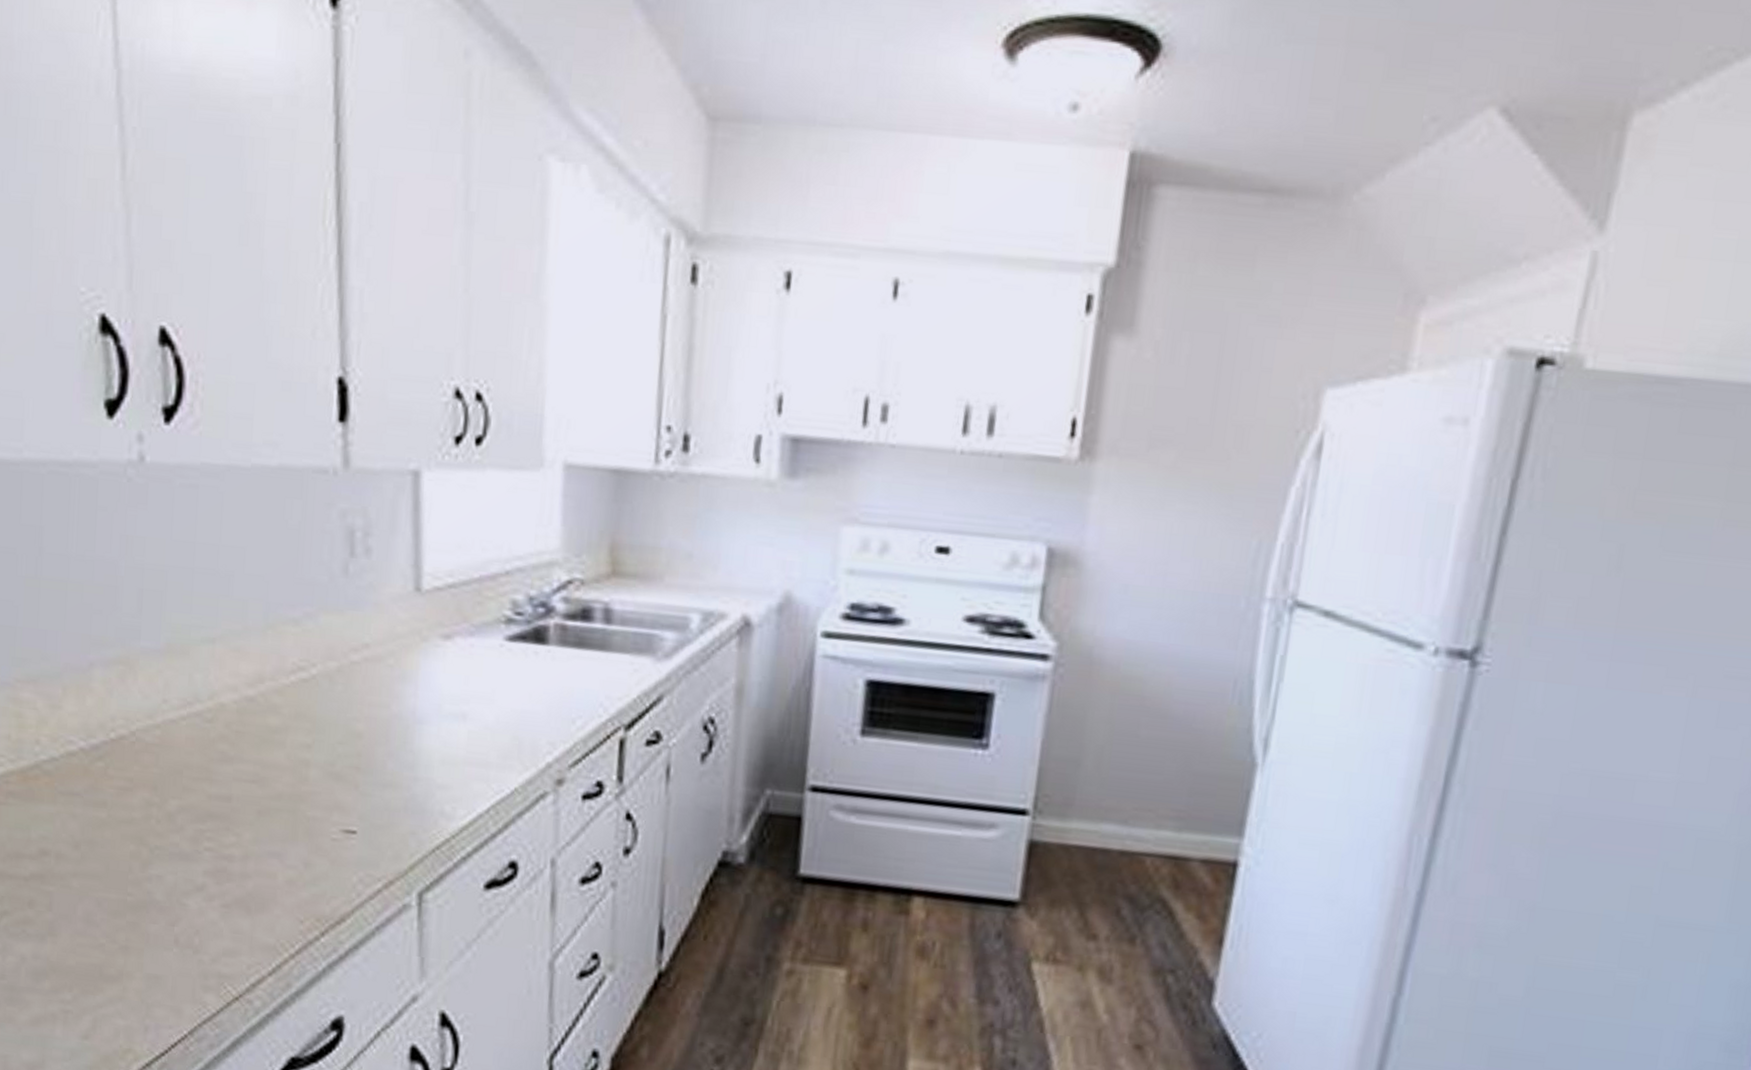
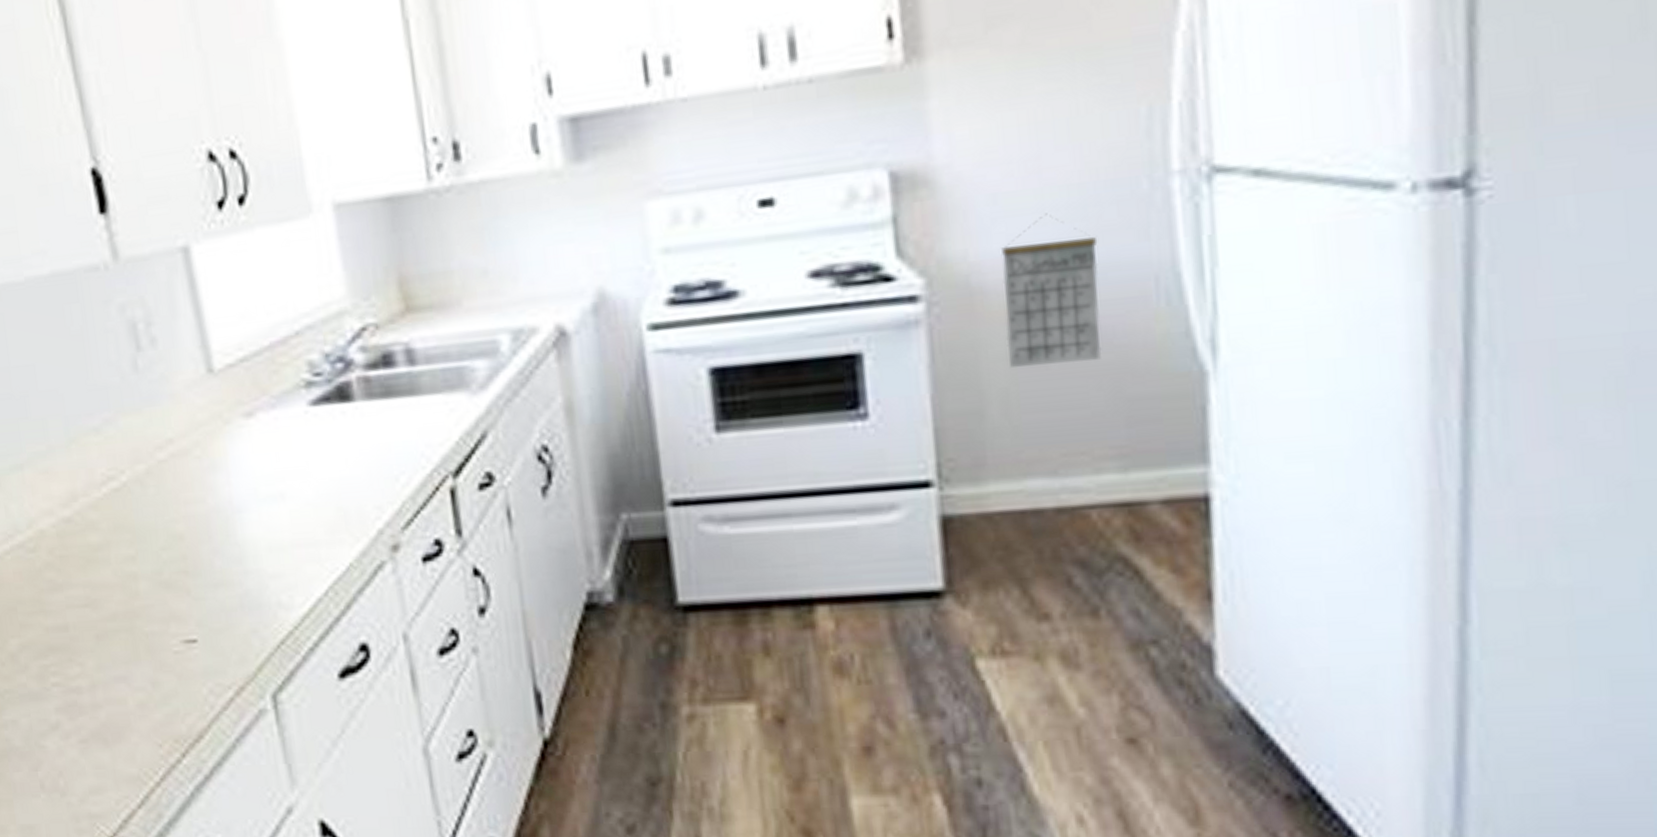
calendar: none [1109,610,1198,738] -> present [1002,213,1102,367]

